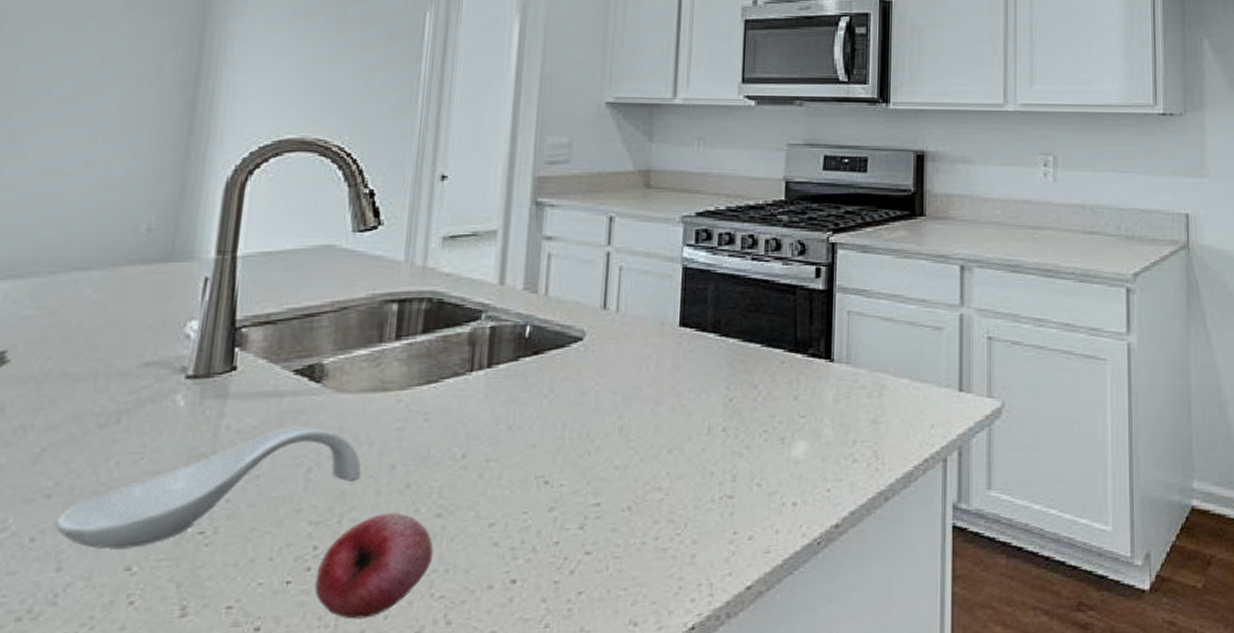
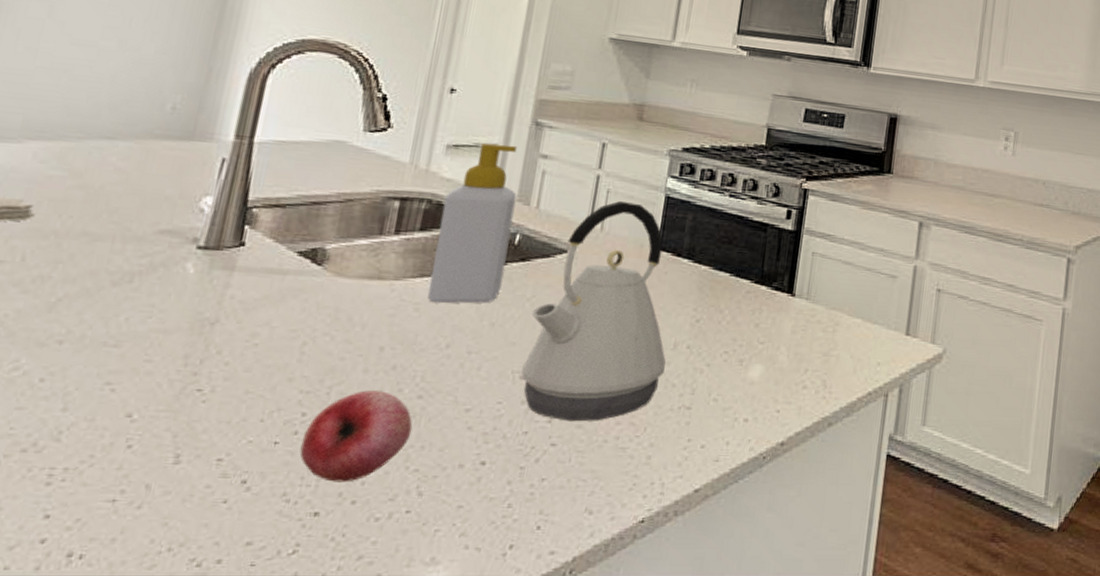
spoon rest: present [55,426,362,550] -> none [64,303,353,398]
soap bottle: none [436,230,523,411] -> present [427,143,518,304]
kettle: none [546,277,701,526] -> present [521,200,666,422]

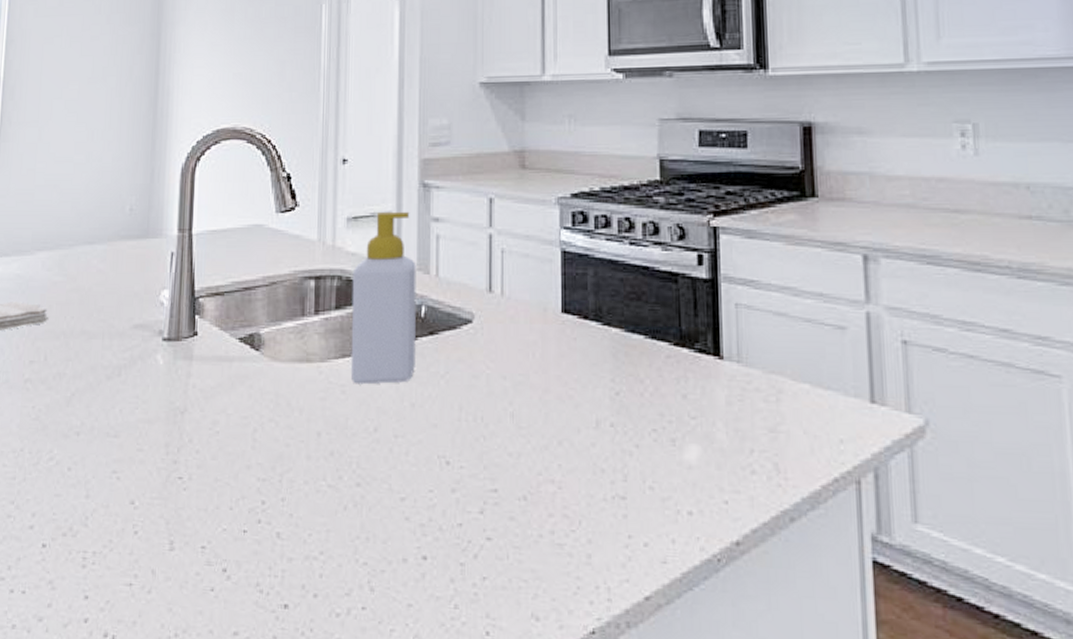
fruit: present [299,390,413,483] -> none [265,477,356,574]
kettle: present [521,200,666,422] -> none [447,260,590,513]

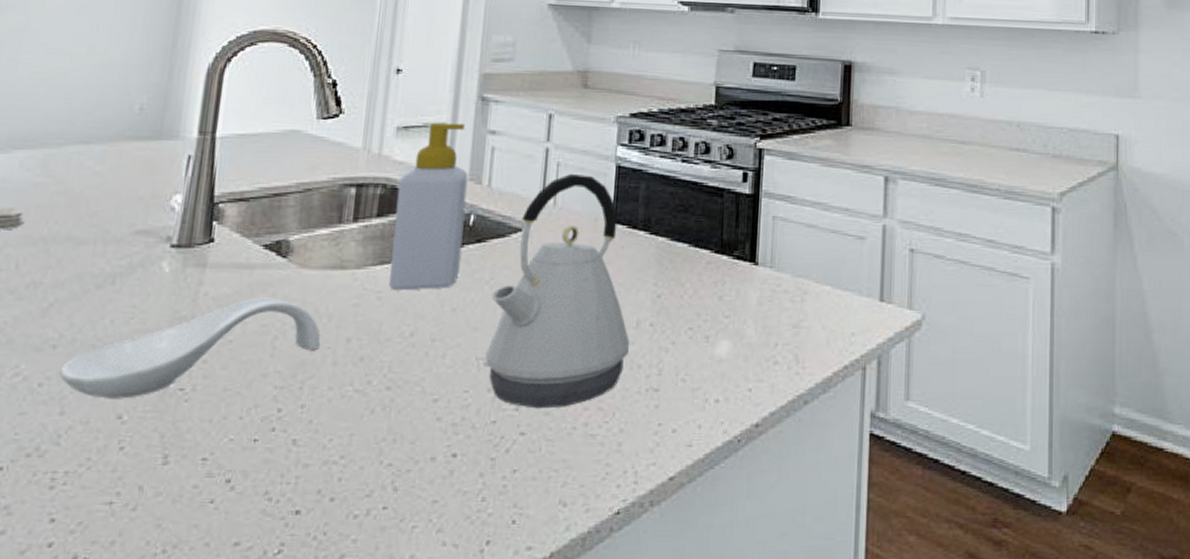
spoon rest: none [83,390,295,485] -> present [59,297,321,399]
kettle: none [447,260,590,513] -> present [485,173,629,409]

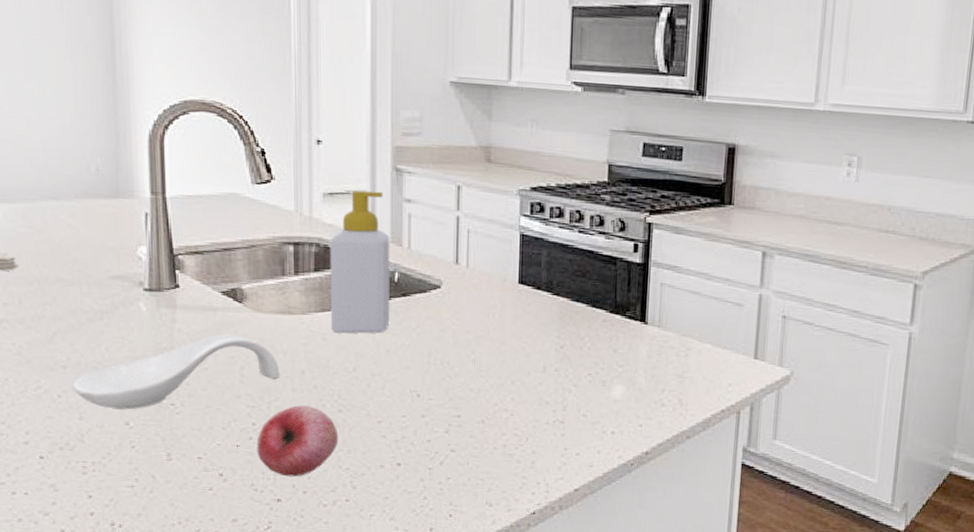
fruit: none [278,383,384,479] -> present [257,405,339,477]
kettle: present [485,173,629,409] -> none [418,239,538,433]

